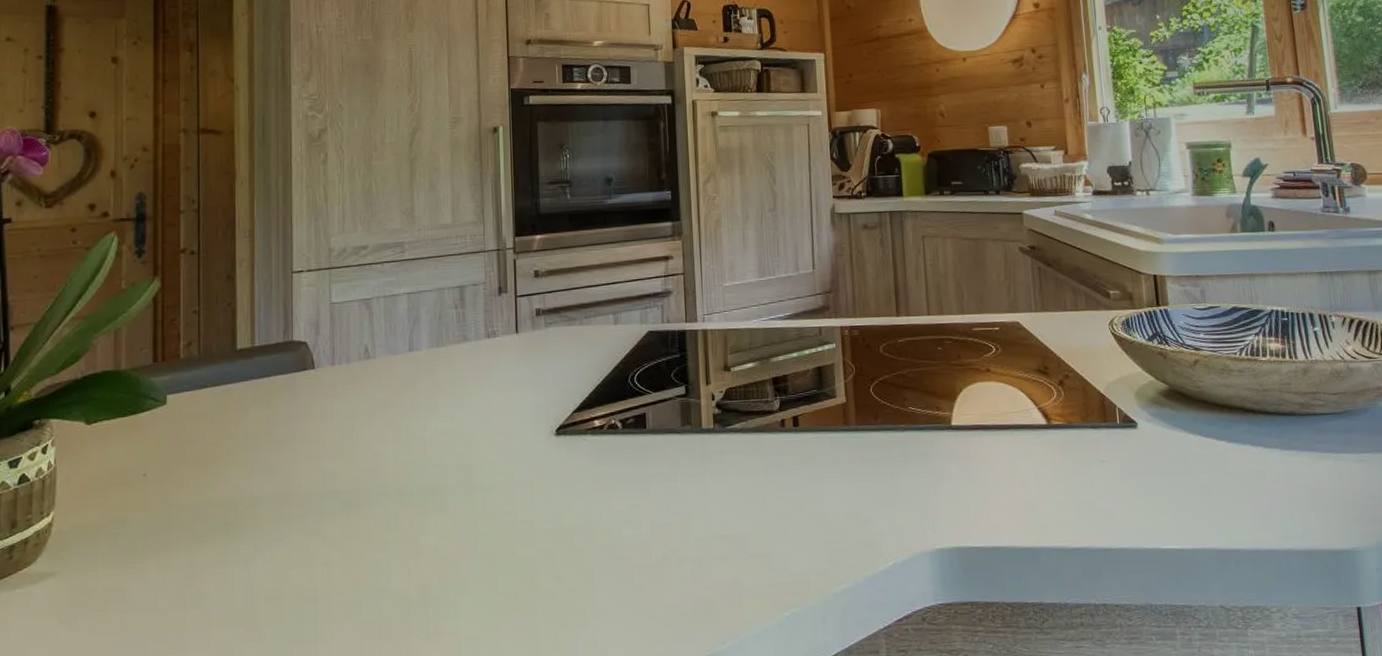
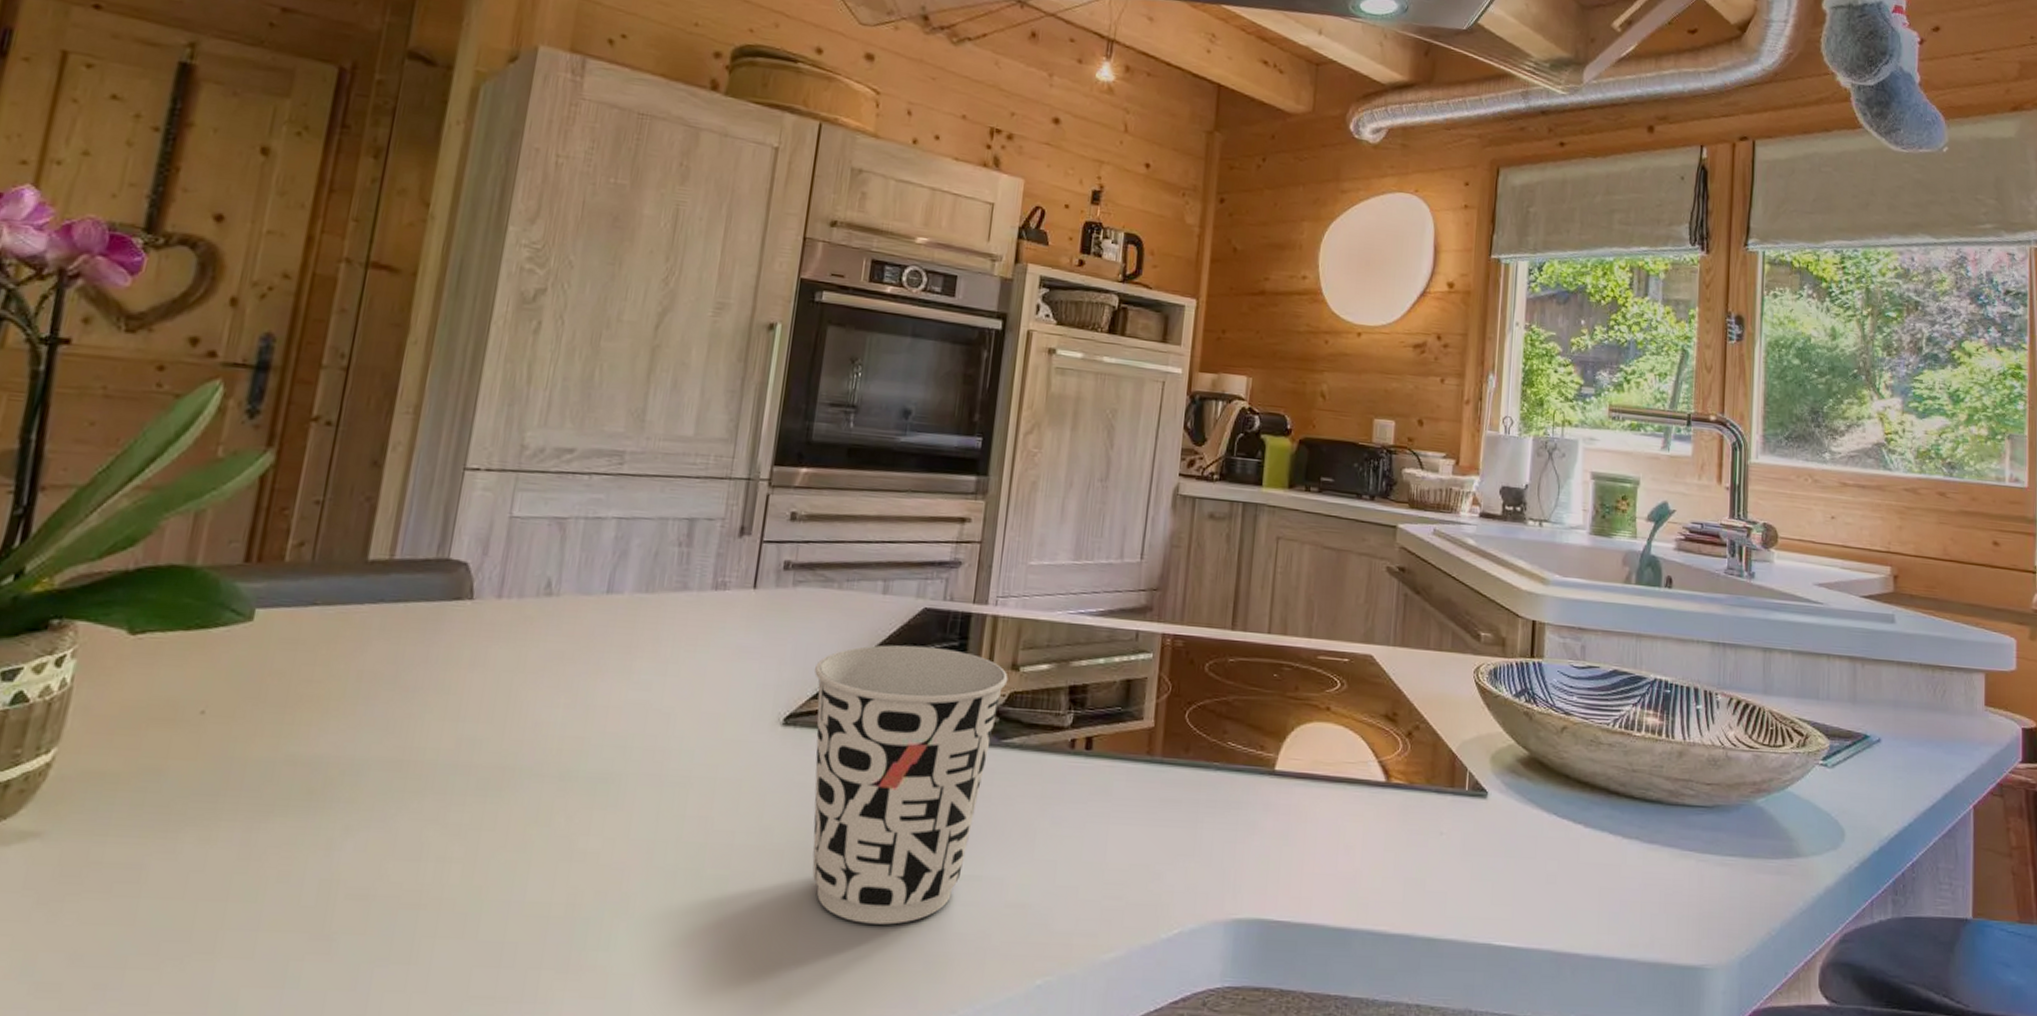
cup: none [573,360,723,581] -> present [812,645,1008,925]

